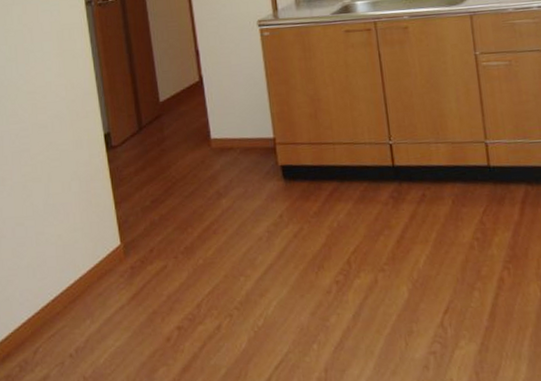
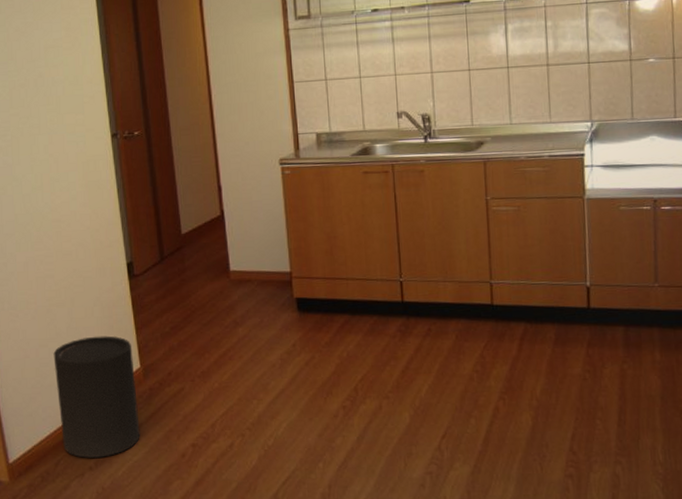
trash can: none [30,211,122,345] -> present [53,335,140,458]

